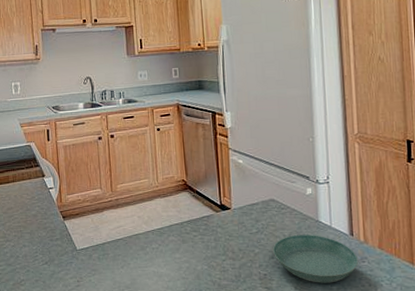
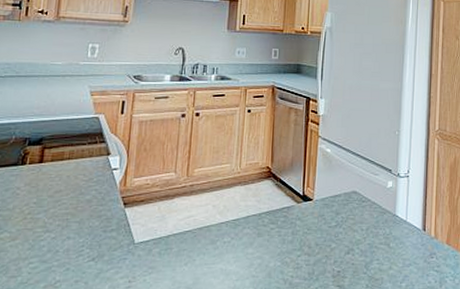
saucer: present [272,234,359,283] -> none [348,228,428,280]

